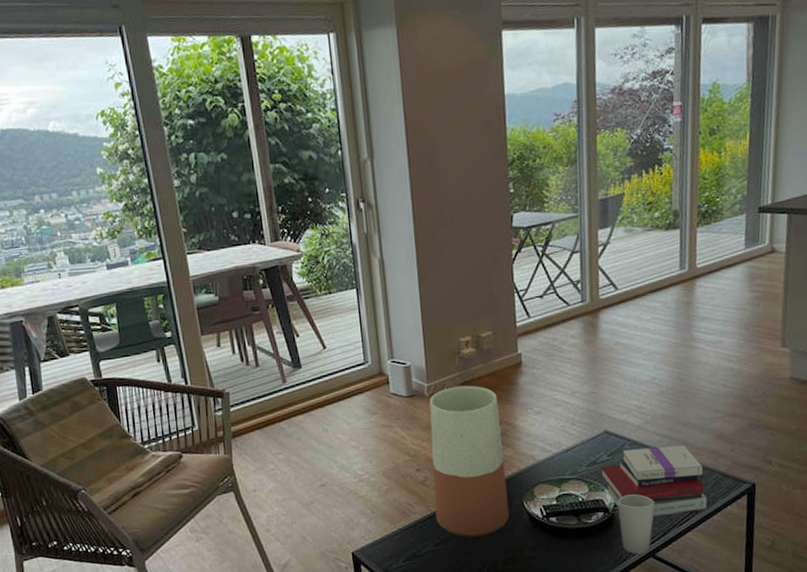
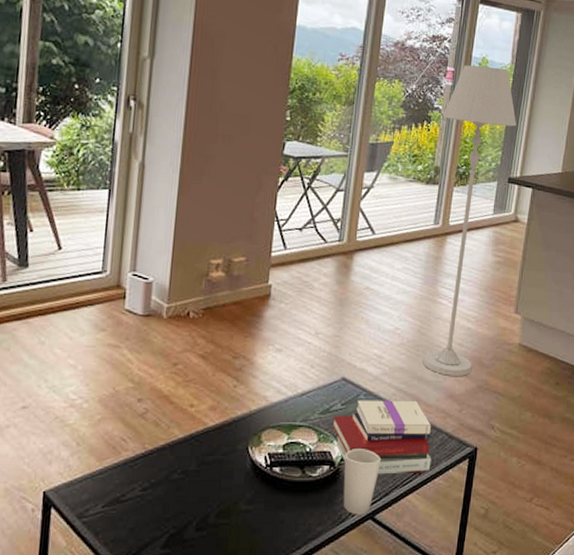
vase: present [429,385,509,538] -> none [149,311,240,484]
floor lamp: none [674,90,761,418] -> present [422,65,516,377]

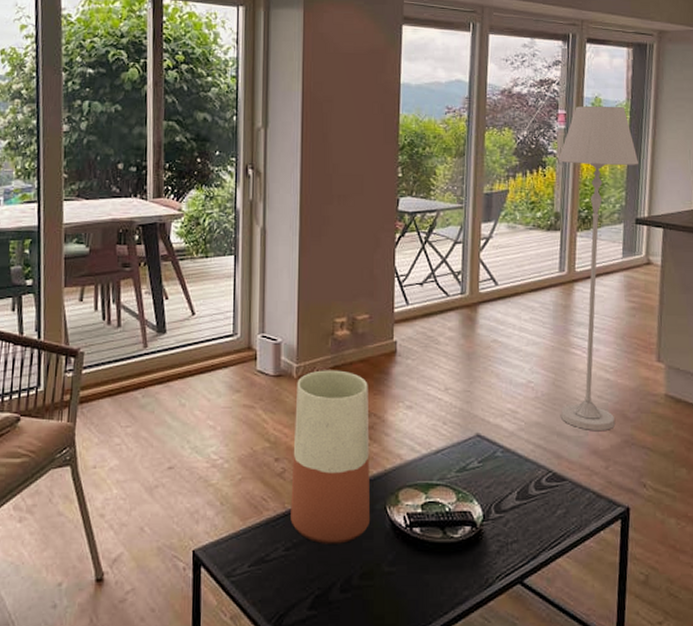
vase: none [149,311,240,484] -> present [290,370,370,544]
books: present [332,400,432,475] -> none [470,457,580,536]
cup: present [343,449,382,515] -> none [486,509,526,579]

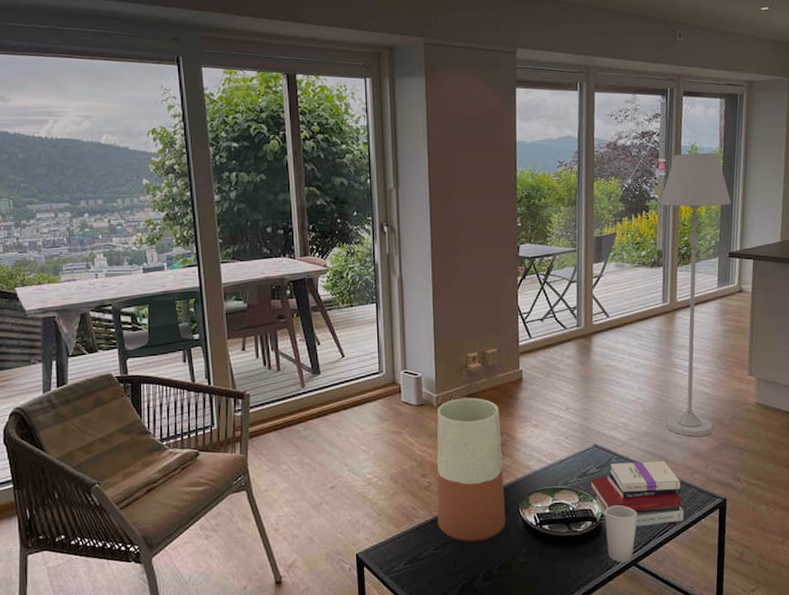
books: none [470,457,580,536] -> present [590,460,684,527]
cup: none [486,509,526,579] -> present [604,505,638,563]

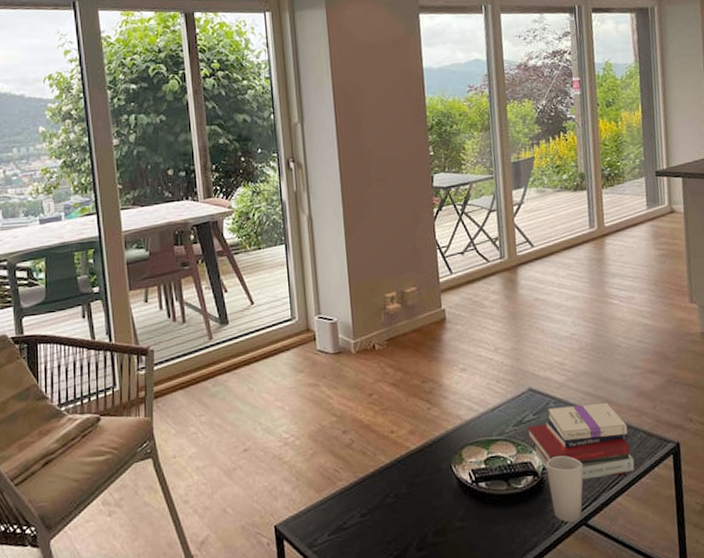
vase: present [437,397,505,543] -> none [355,341,438,507]
floor lamp: present [659,152,731,437] -> none [577,68,657,374]

